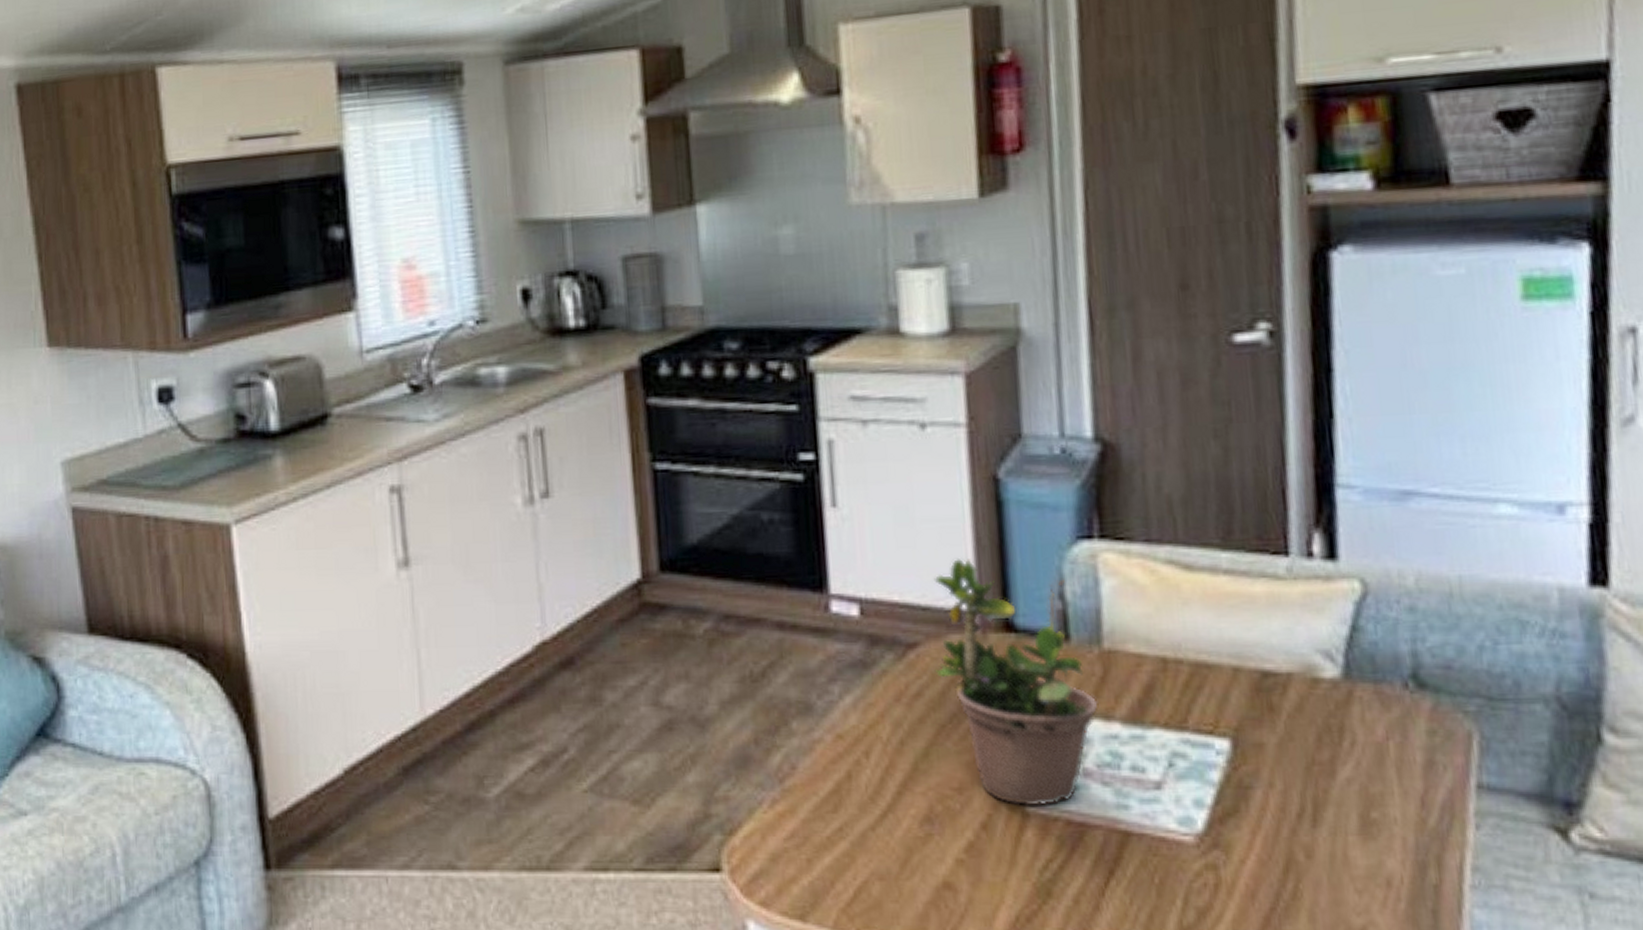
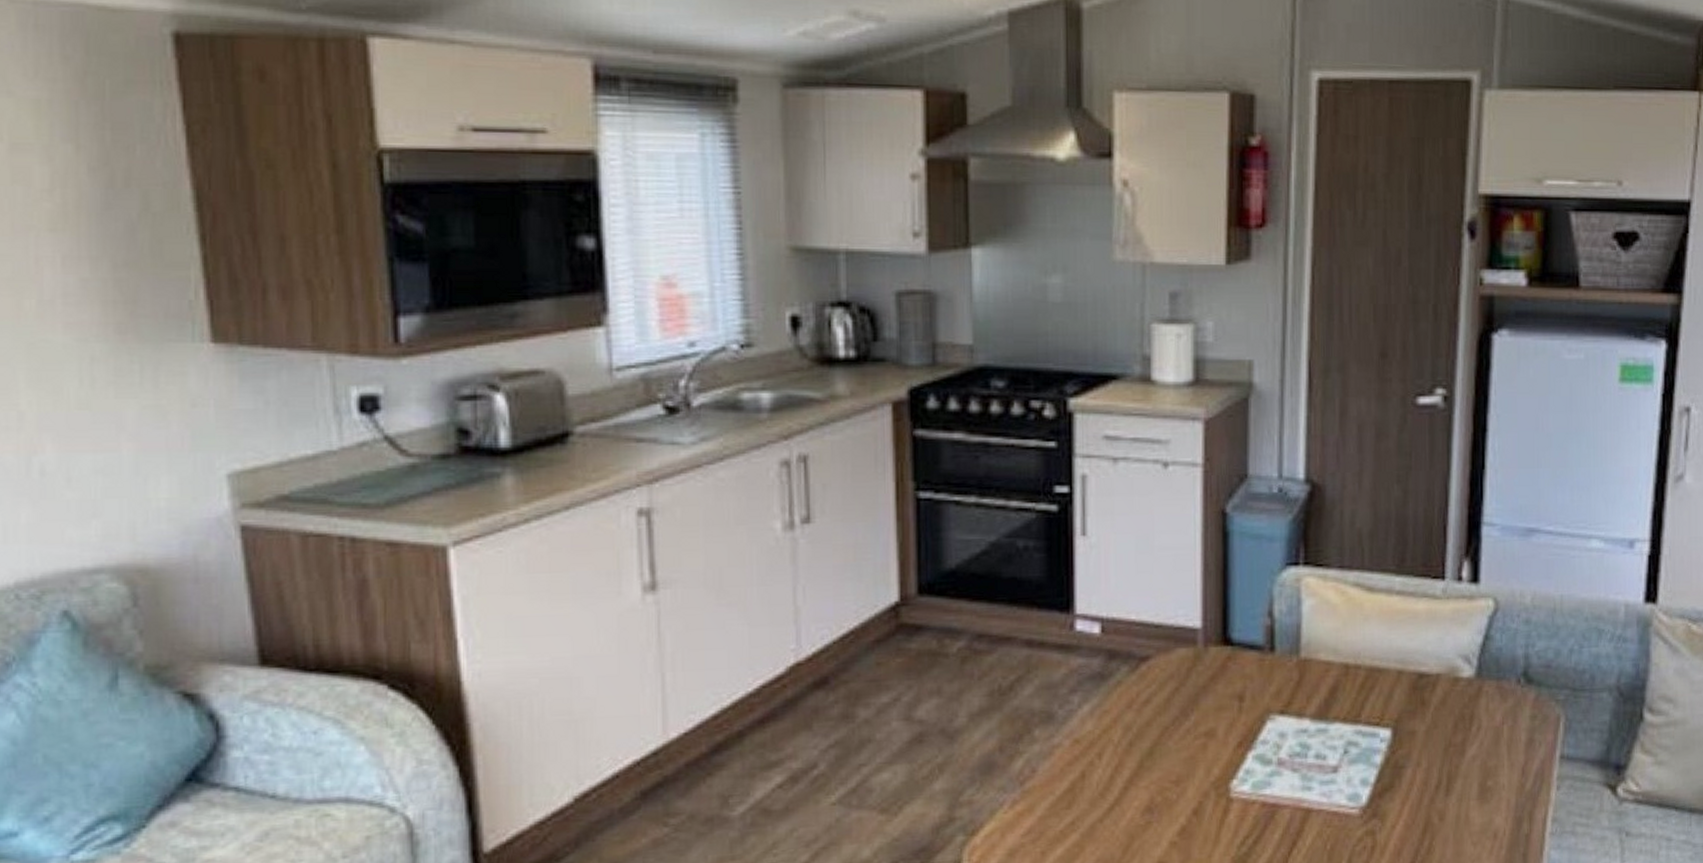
potted plant: present [933,540,1099,806] -> none [1162,566,1294,793]

